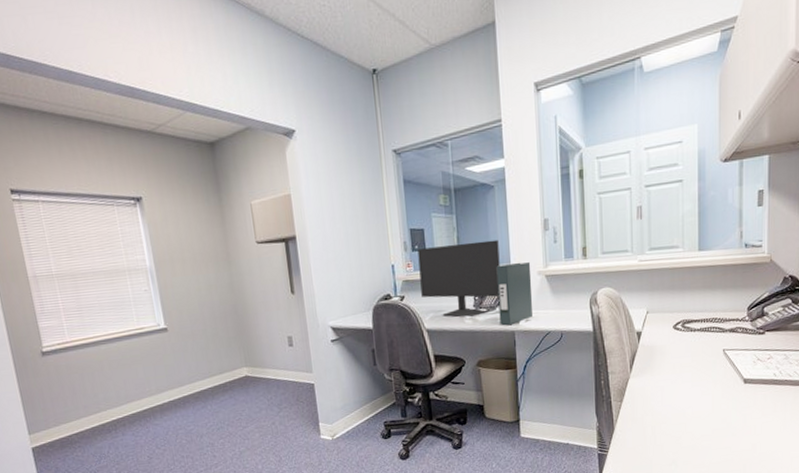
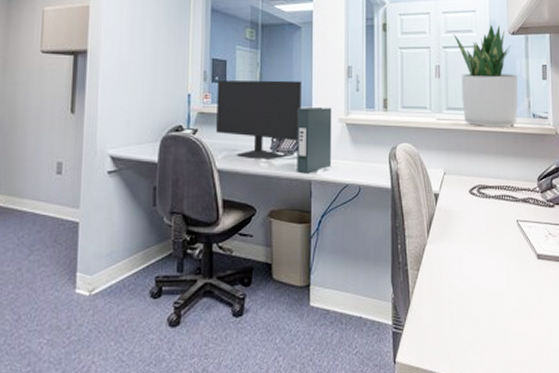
planter: none [657,154,729,263] -> present [454,25,518,126]

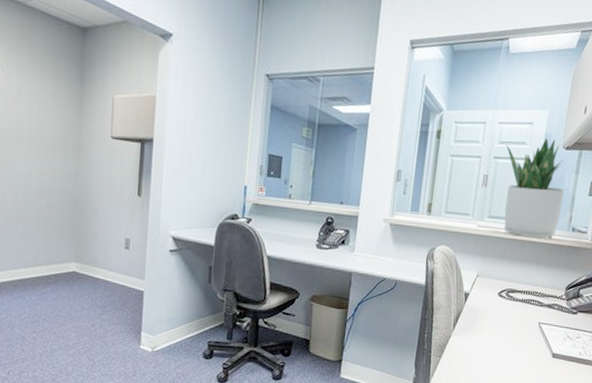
computer monitor: present [216,80,302,159] -> none [268,175,352,251]
binder: present [297,106,332,174] -> none [339,206,379,266]

